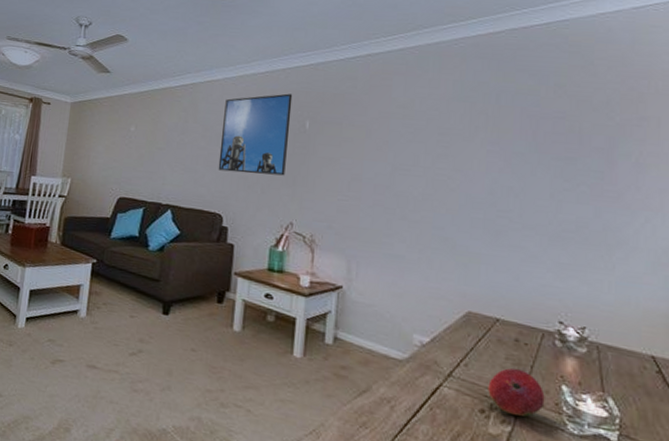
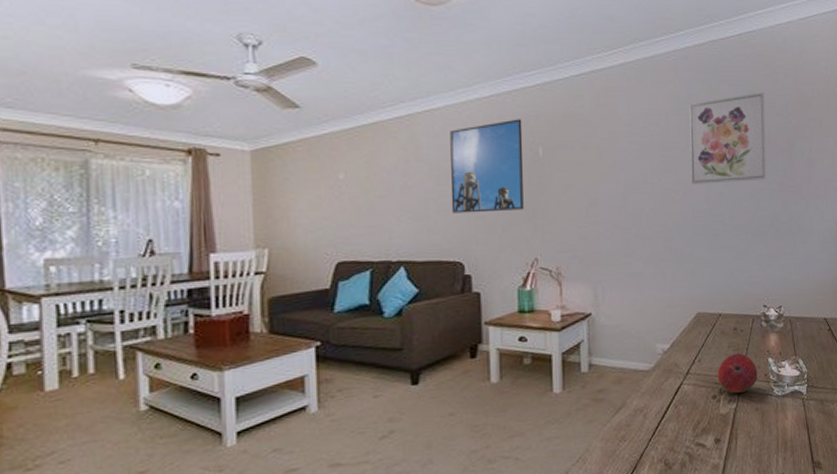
wall art: none [471,84,577,180] -> present [689,92,766,184]

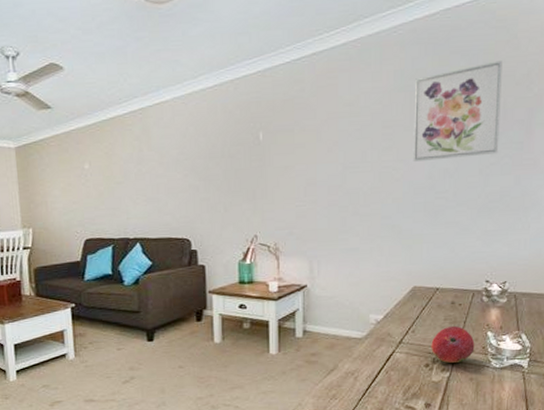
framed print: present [450,119,524,214] -> none [177,106,245,196]

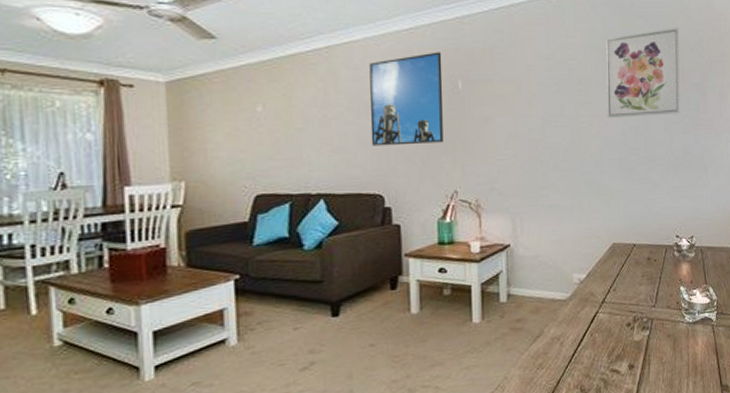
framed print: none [177,106,245,196] -> present [369,52,443,146]
fruit: present [431,325,475,363] -> none [631,282,670,321]

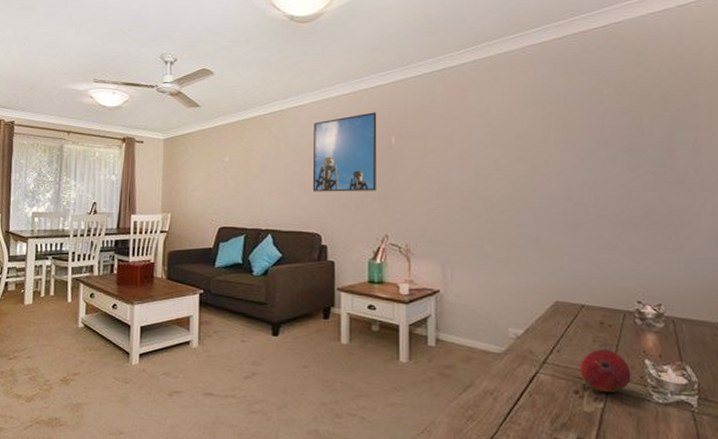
wall art: present [606,28,680,118] -> none [546,81,639,172]
fruit: none [631,282,670,321] -> present [580,348,631,392]

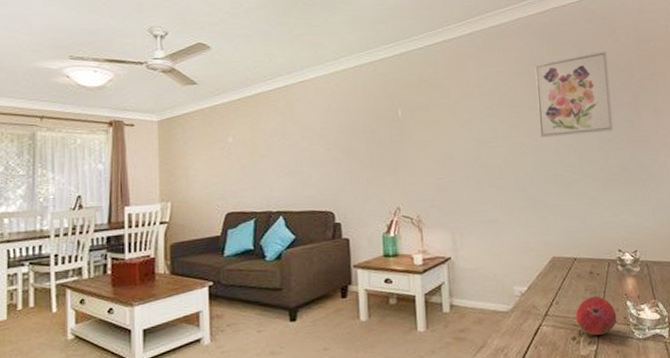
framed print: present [312,112,377,192] -> none [320,85,386,169]
wall art: none [546,81,639,172] -> present [535,51,614,137]

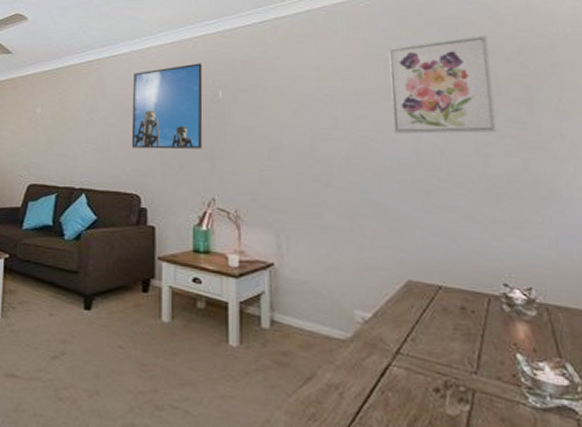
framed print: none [320,85,386,169] -> present [131,63,203,149]
fruit: present [575,296,617,335] -> none [439,339,502,392]

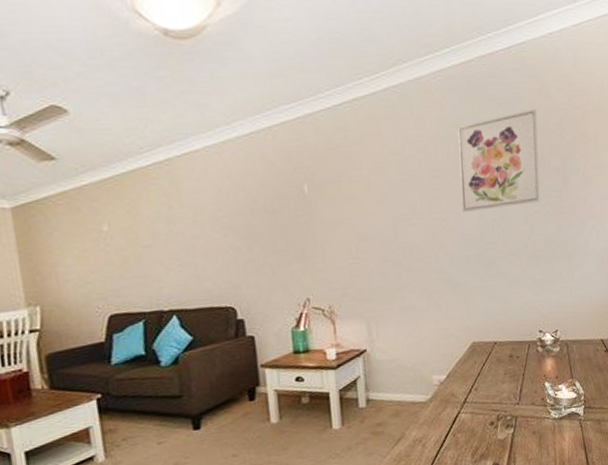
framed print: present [131,63,203,149] -> none [211,155,292,259]

